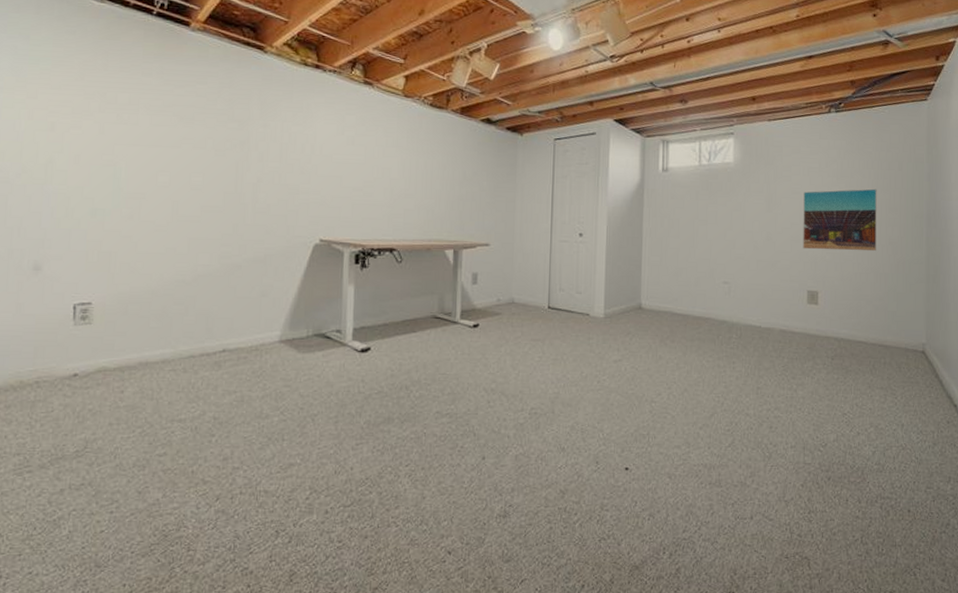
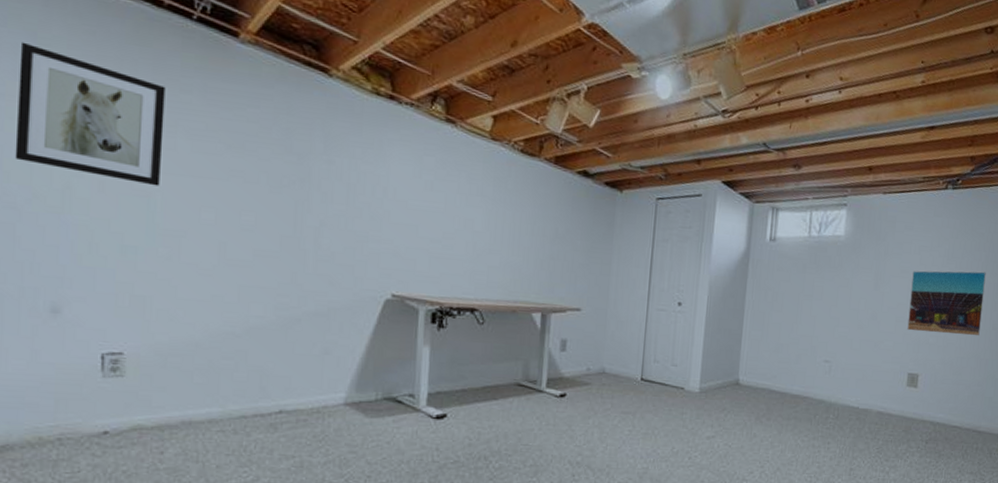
wall art: none [9,44,130,156] -> present [15,42,166,186]

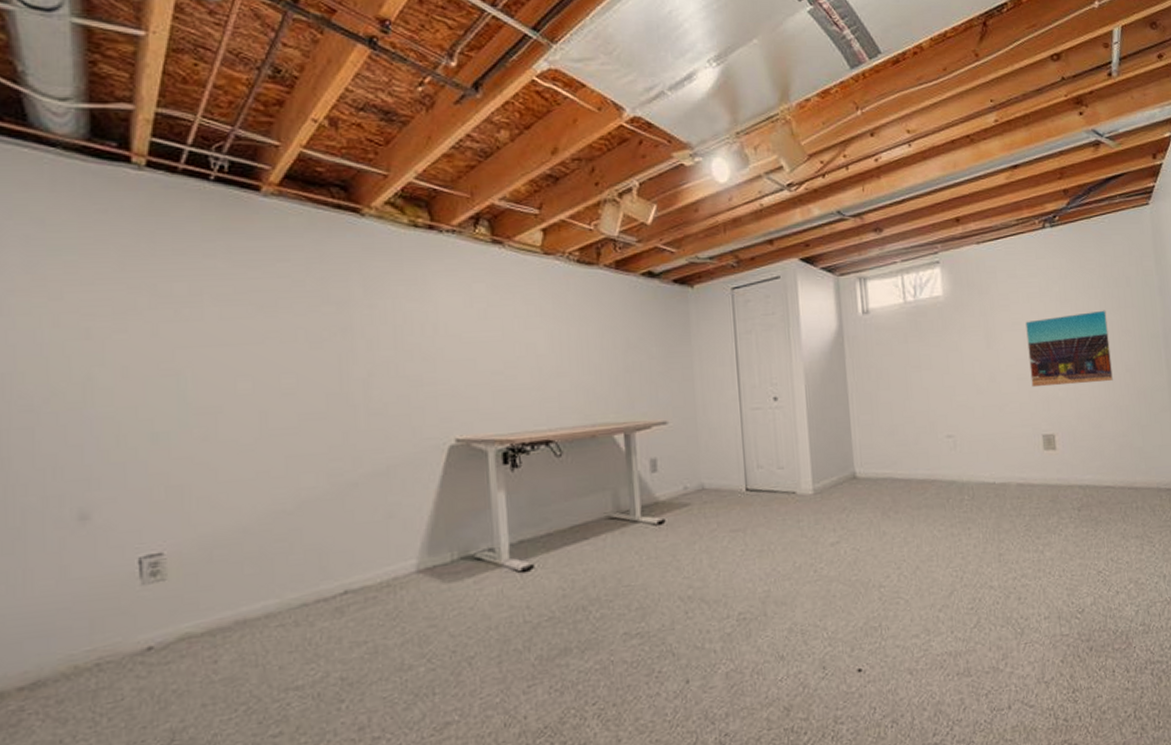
wall art: present [15,42,166,186] -> none [28,232,189,363]

